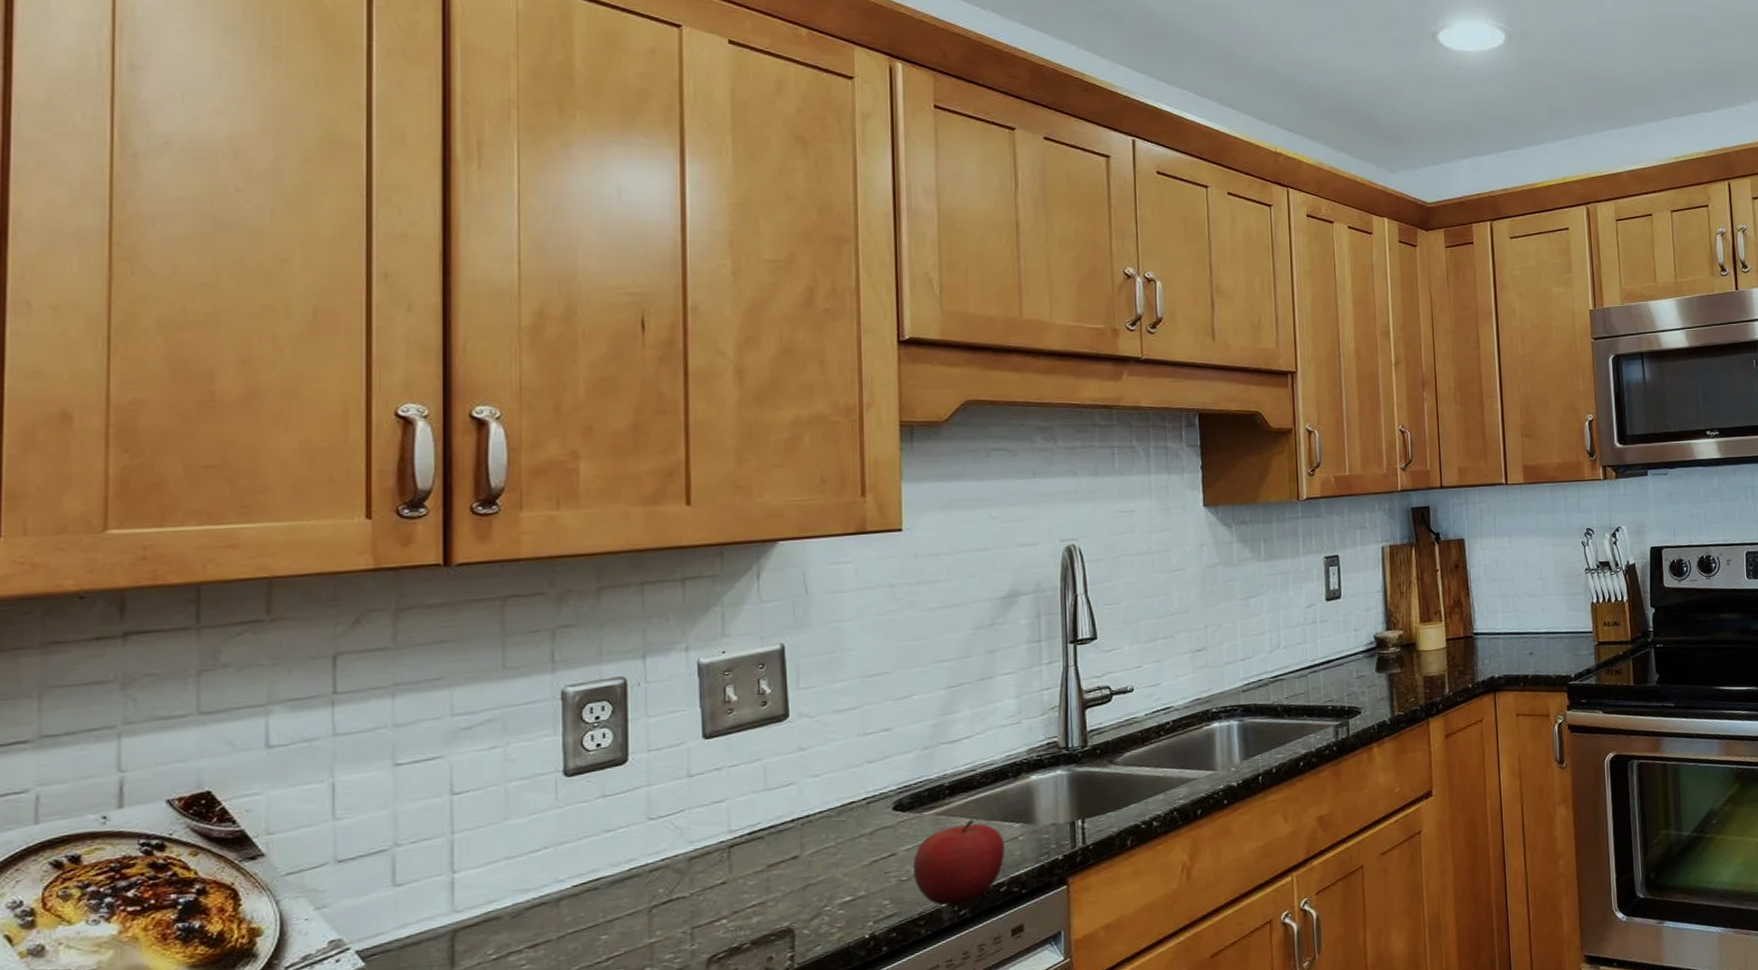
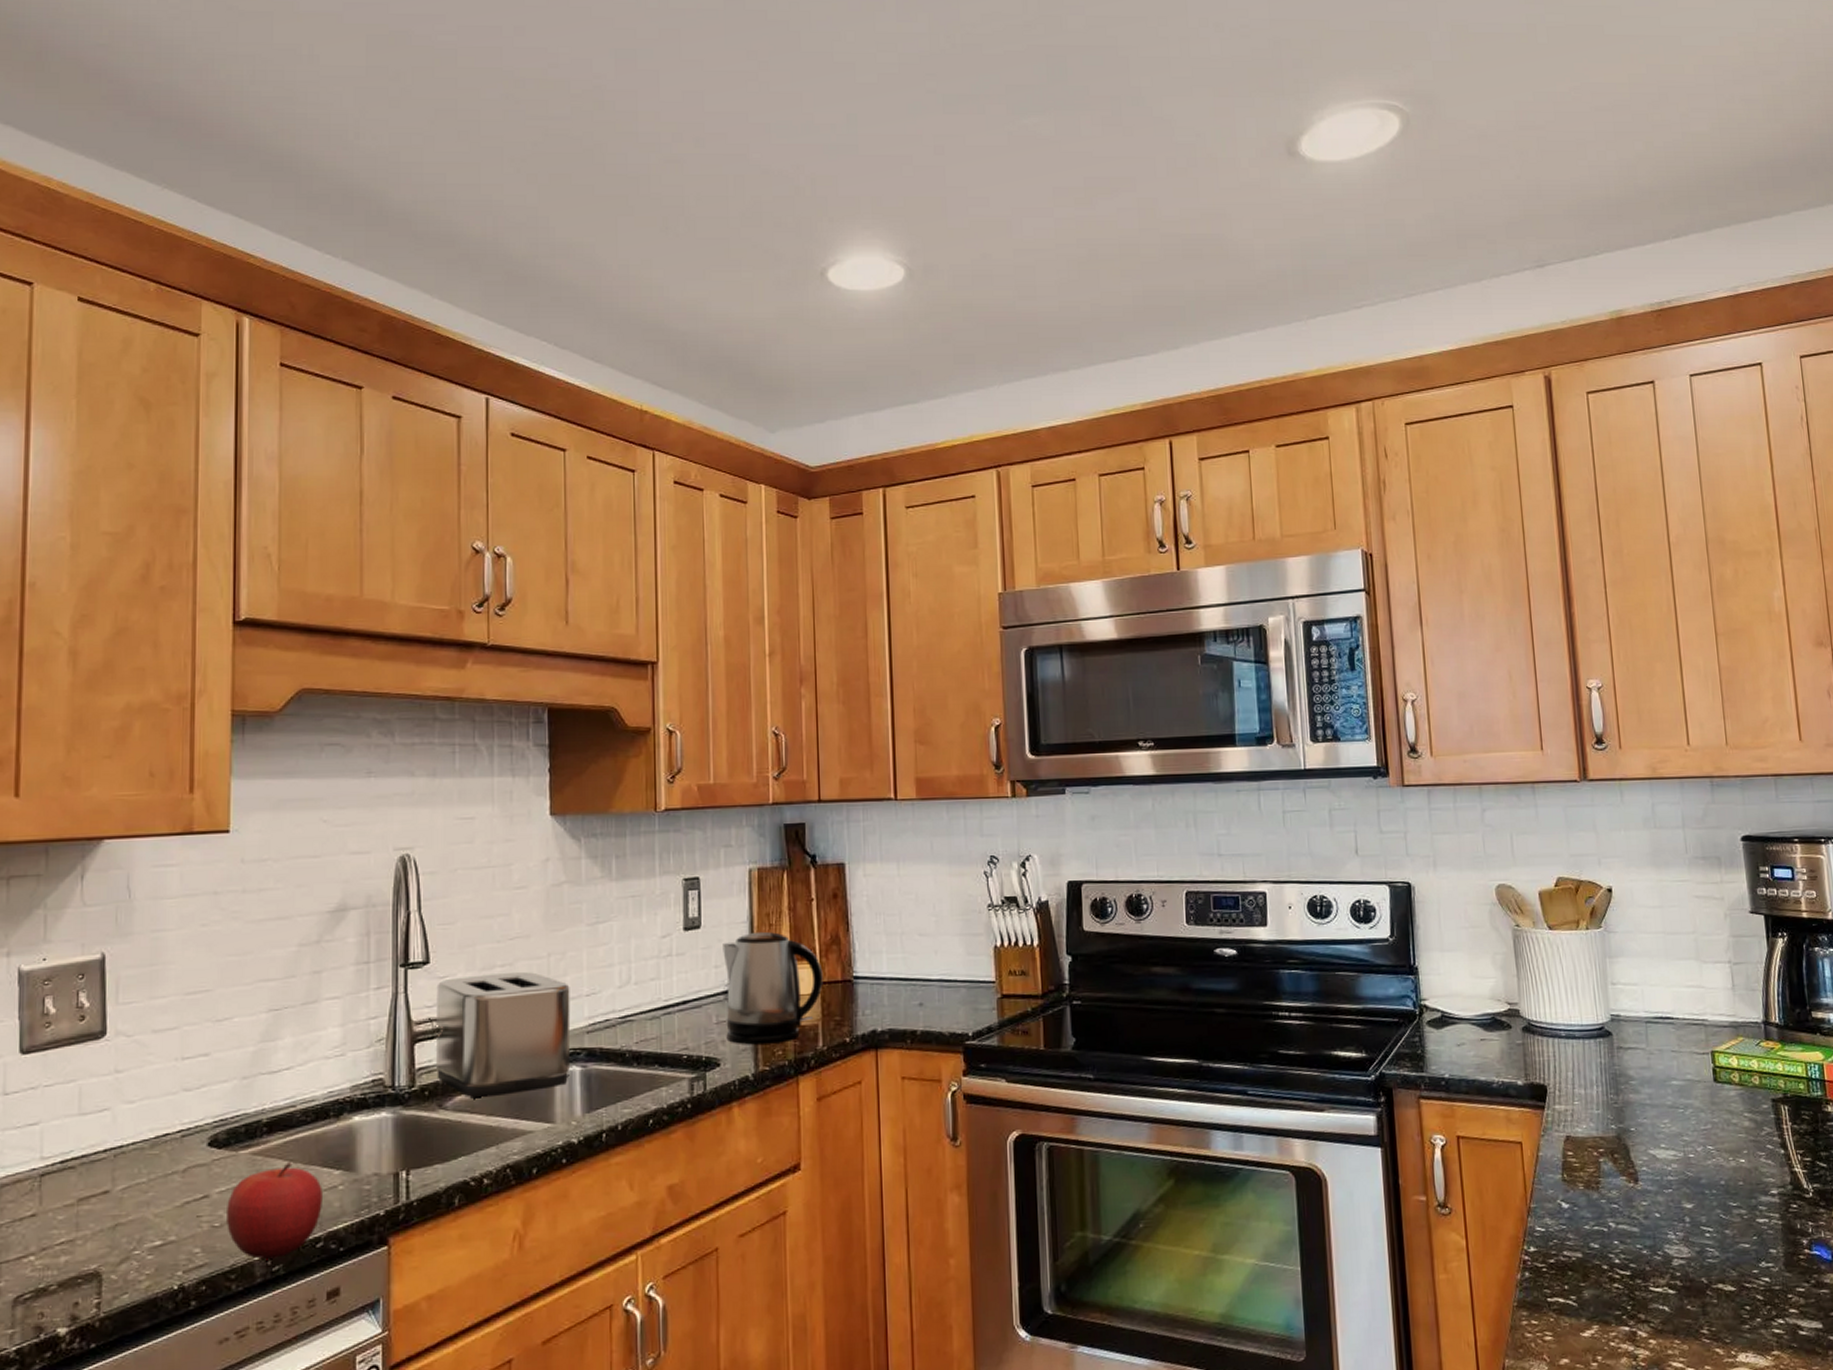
toaster: none [1104,642,1228,754] -> present [435,972,571,1099]
kettle: none [1360,598,1448,695] -> present [723,931,823,1046]

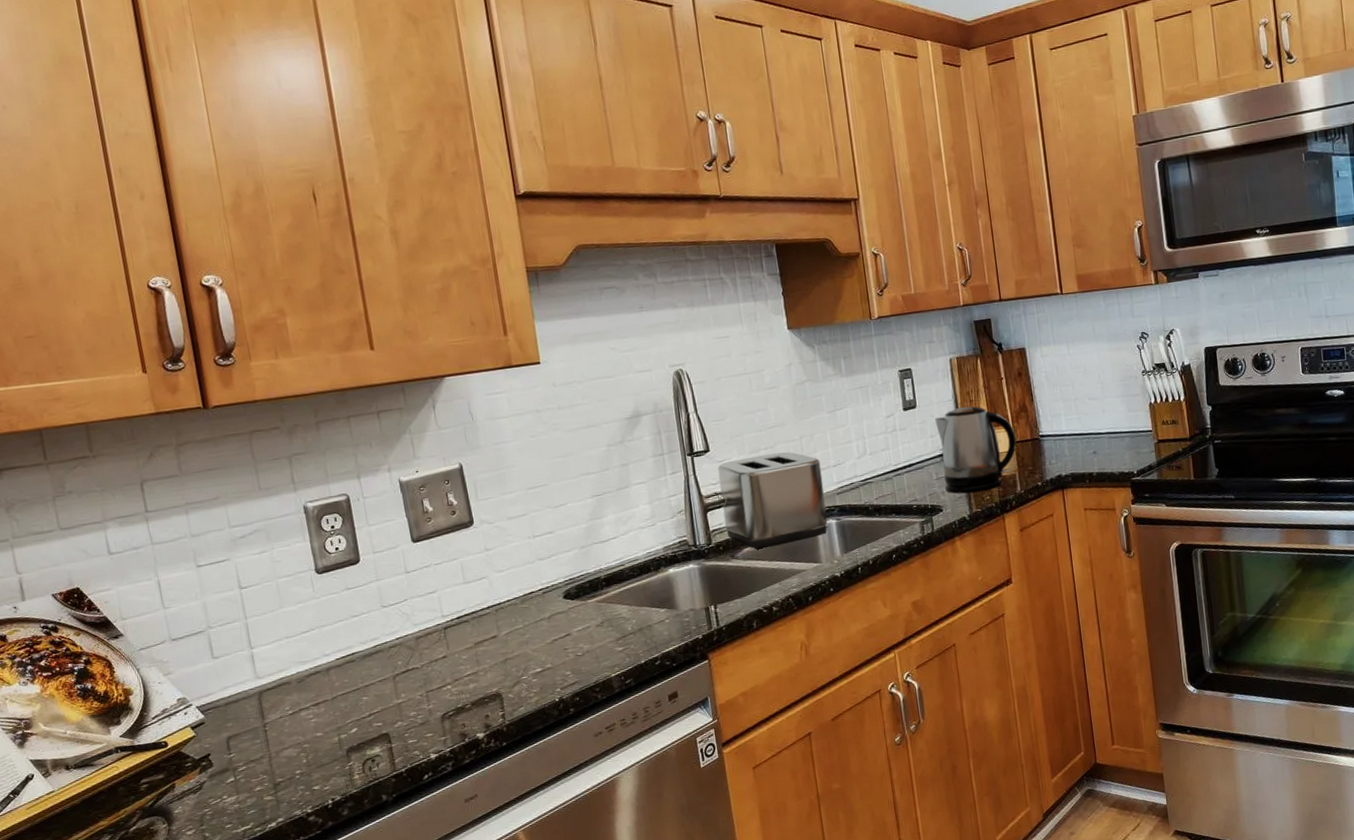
fruit: present [227,1162,322,1260] -> none [584,606,656,676]

